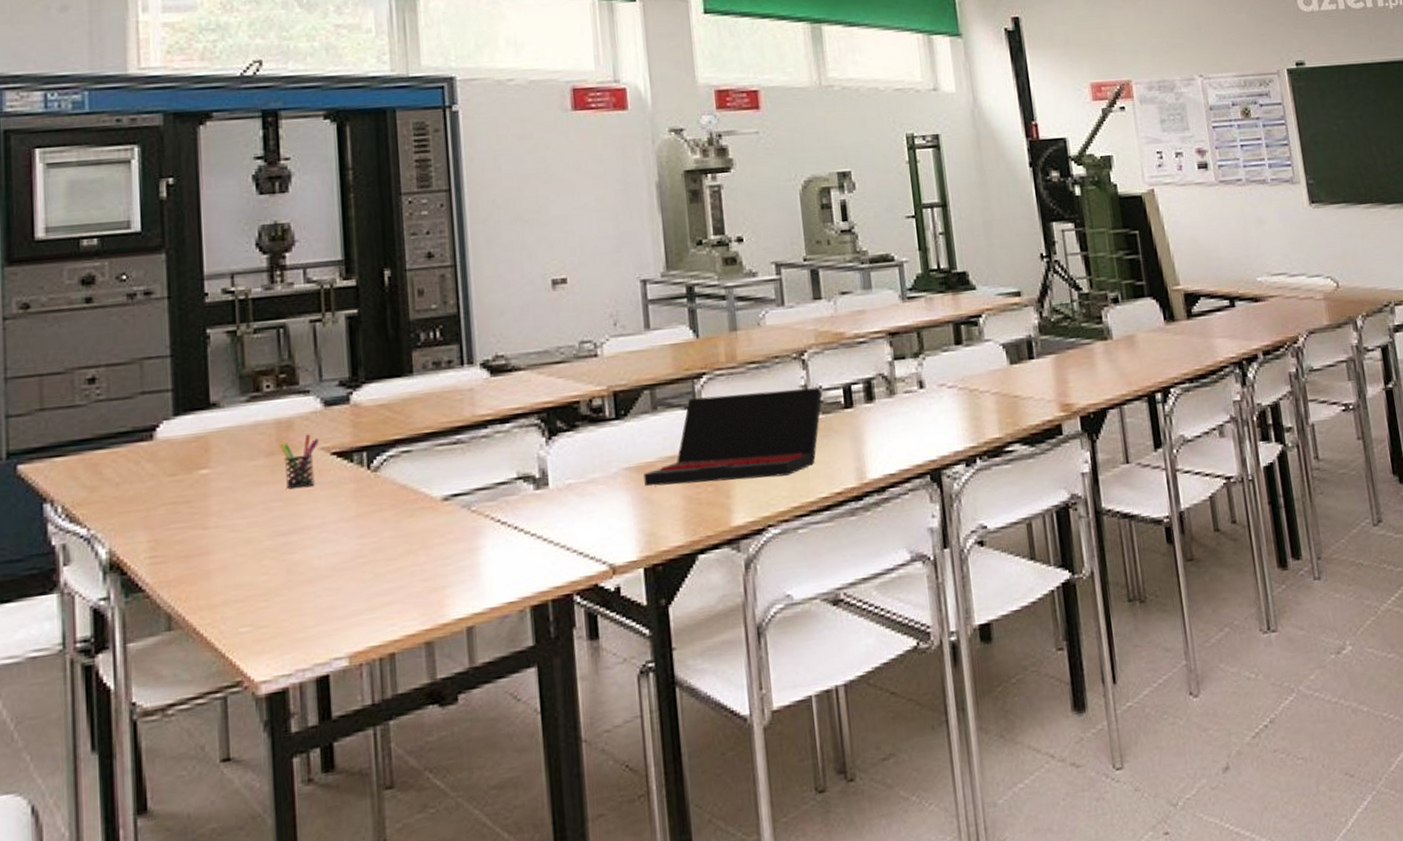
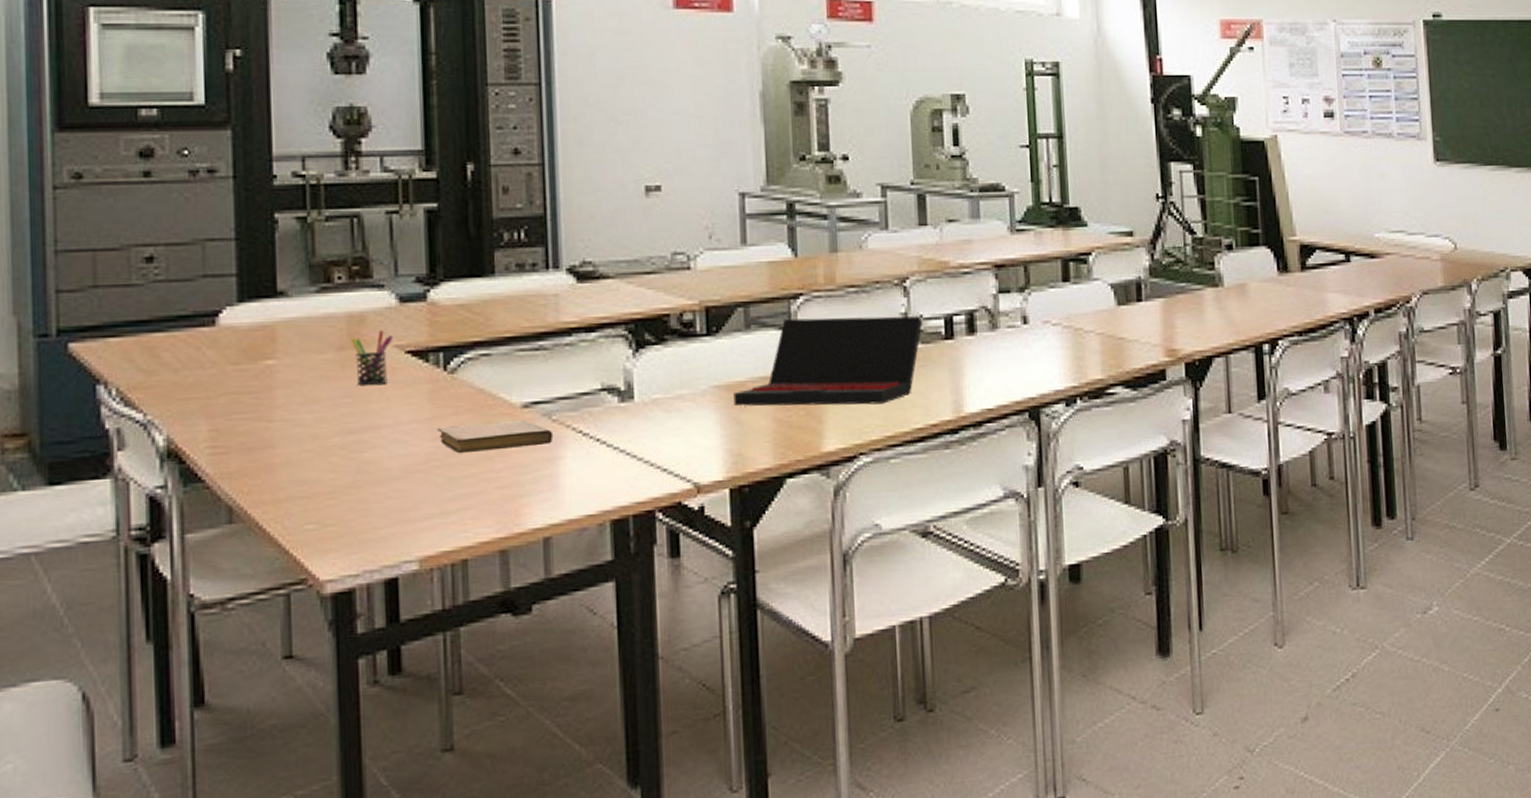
notebook: none [362,512,473,550] -> present [437,419,554,454]

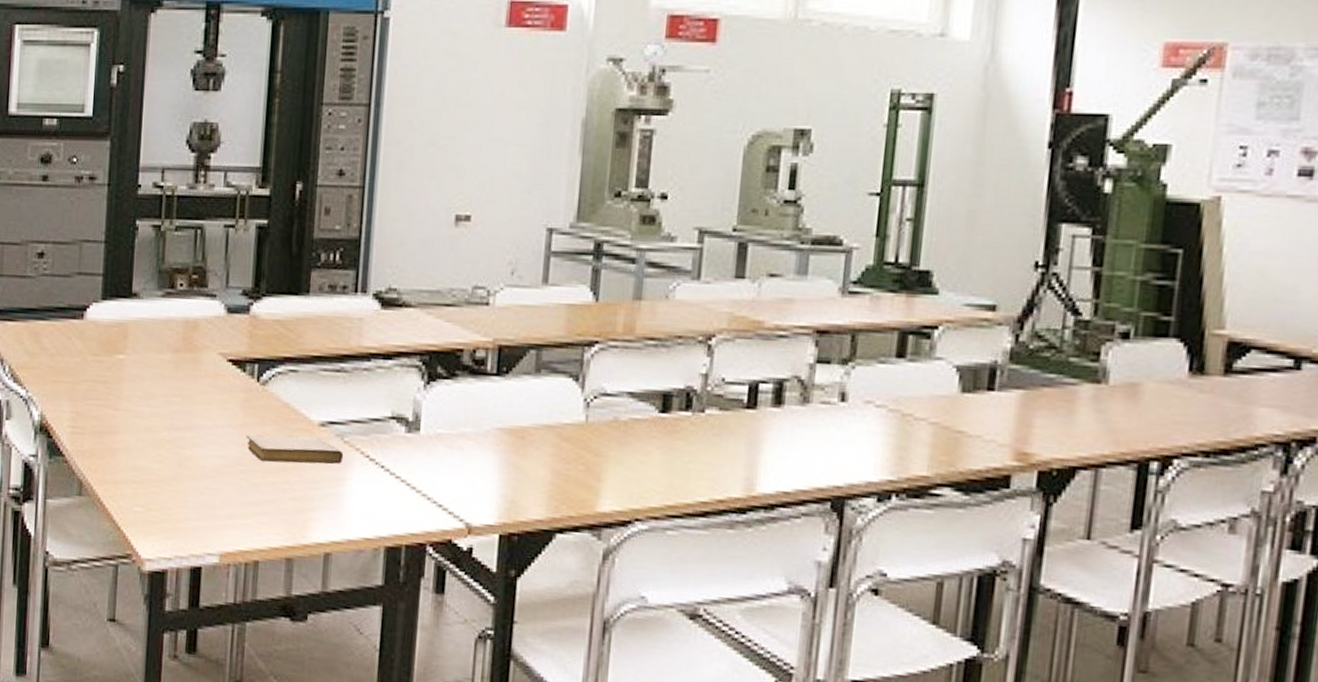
pen holder: present [350,330,393,385] -> none [184,337,218,388]
laptop: present [733,316,923,407] -> none [514,367,724,470]

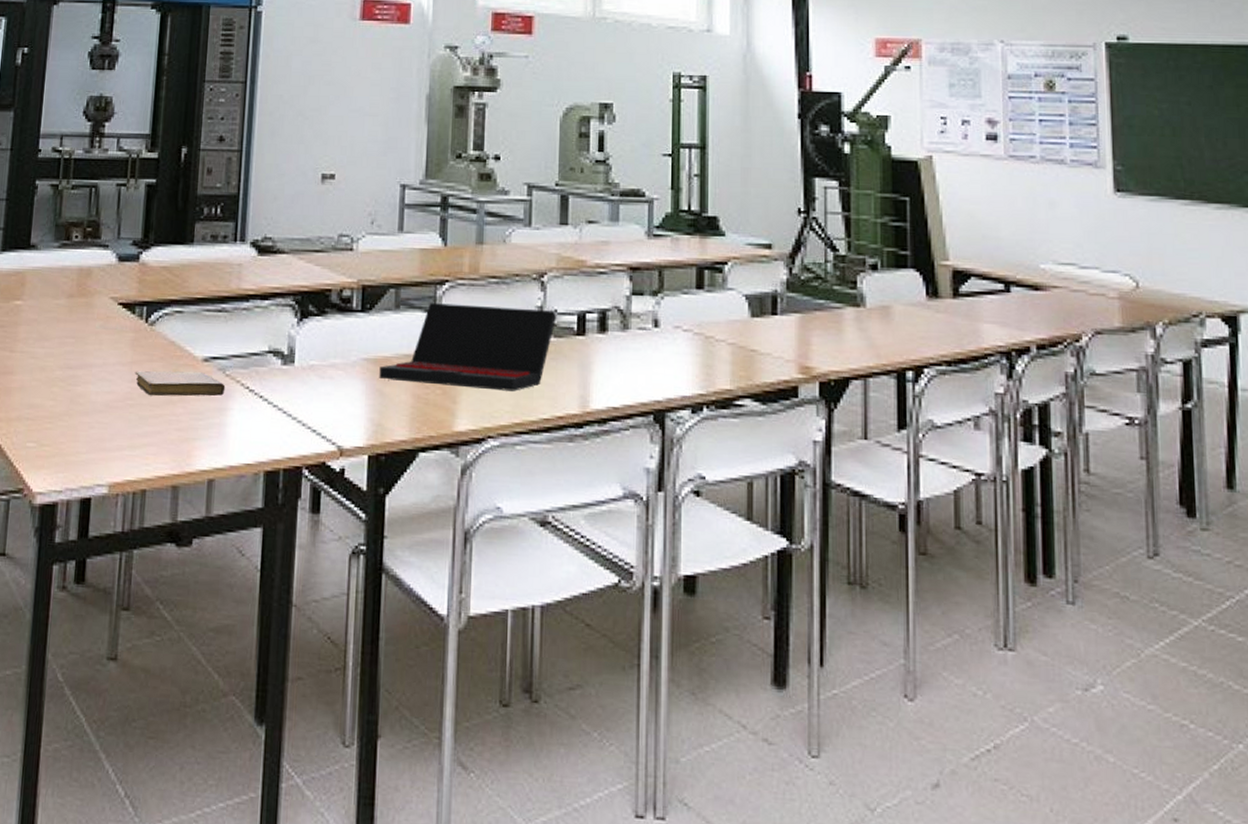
laptop: none [514,367,724,470] -> present [379,303,557,391]

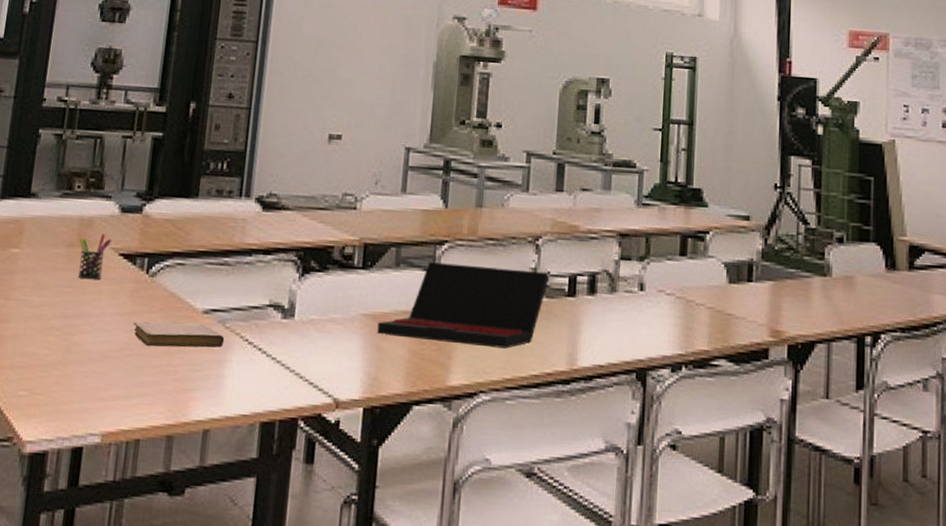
pen holder: none [78,283,110,329] -> present [78,234,111,279]

